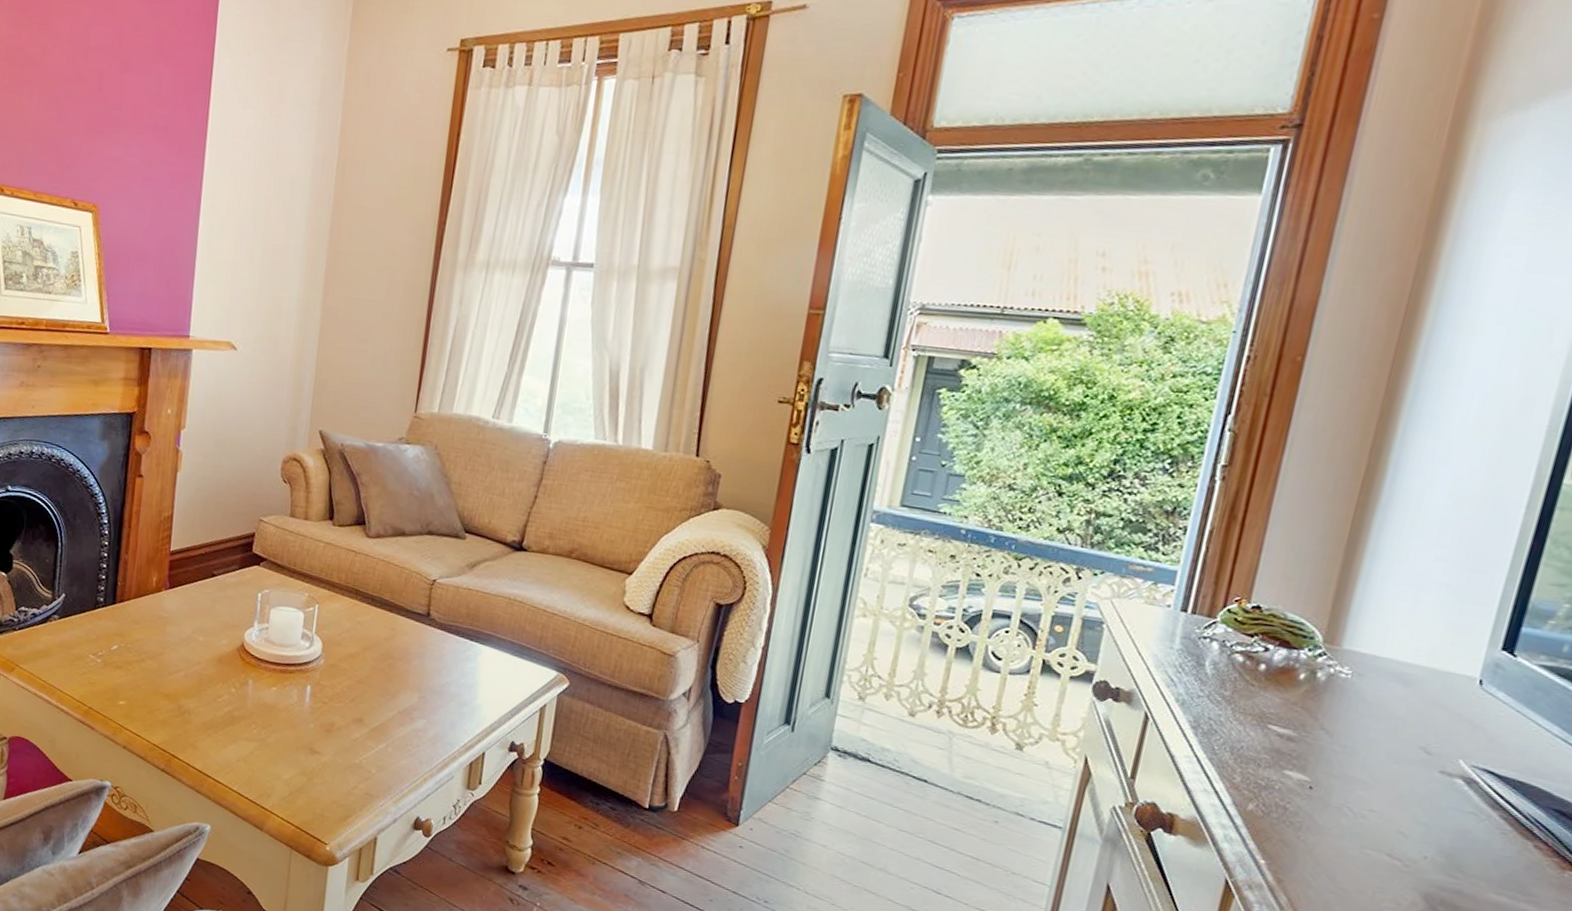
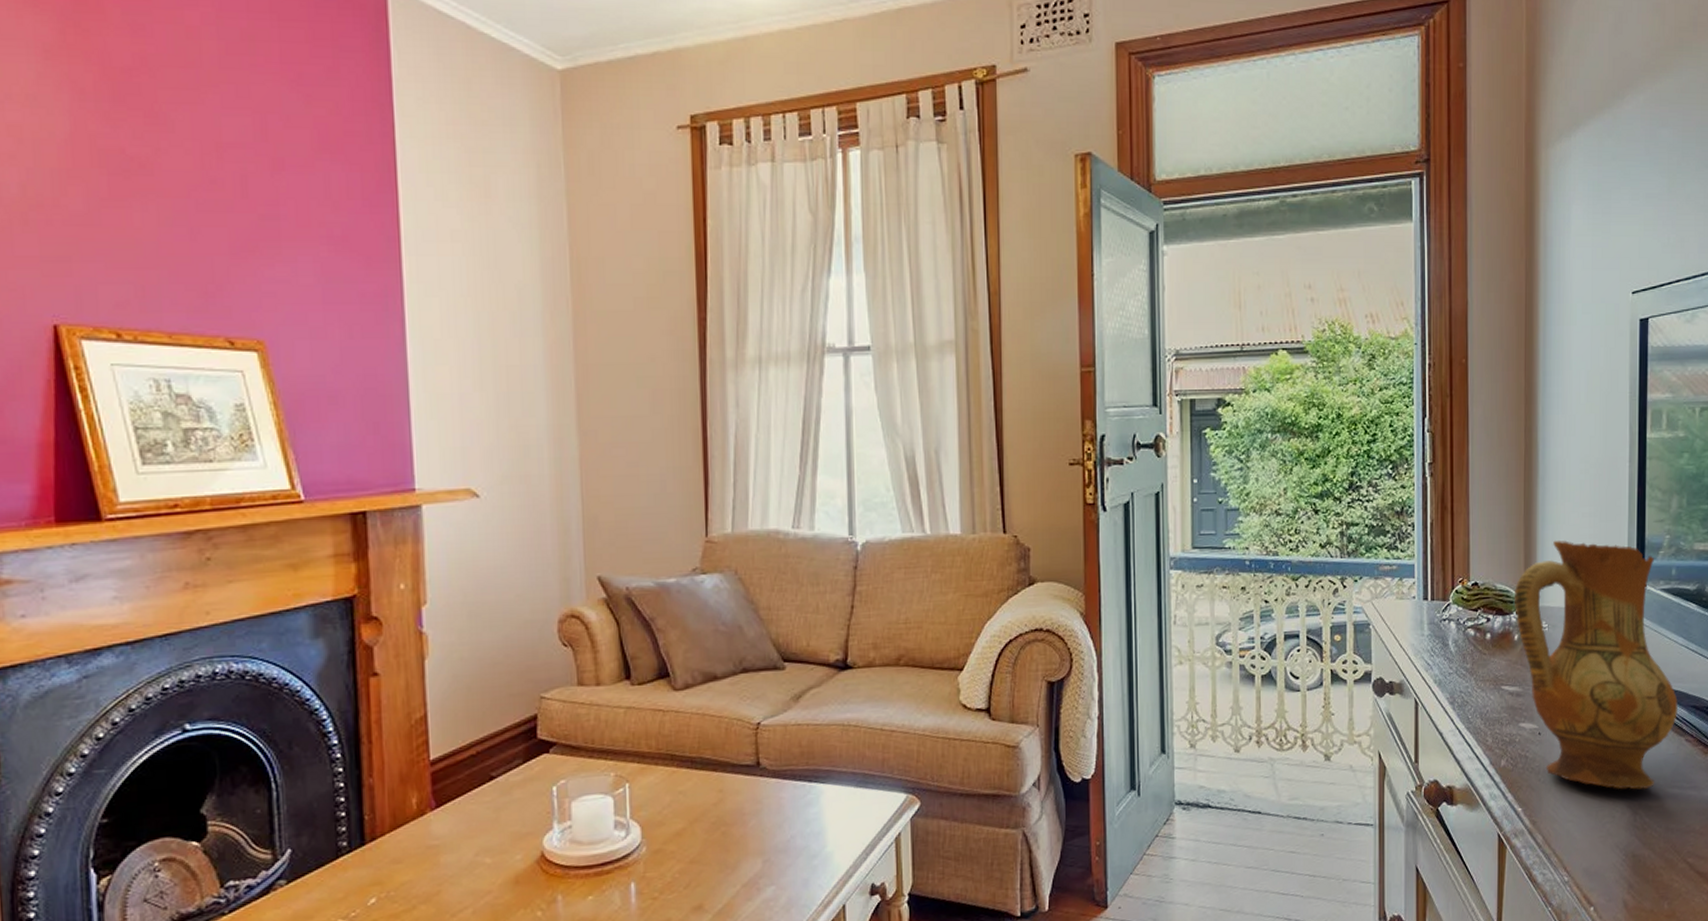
ceramic jug: none [1307,579,1538,887] -> present [1513,540,1678,790]

